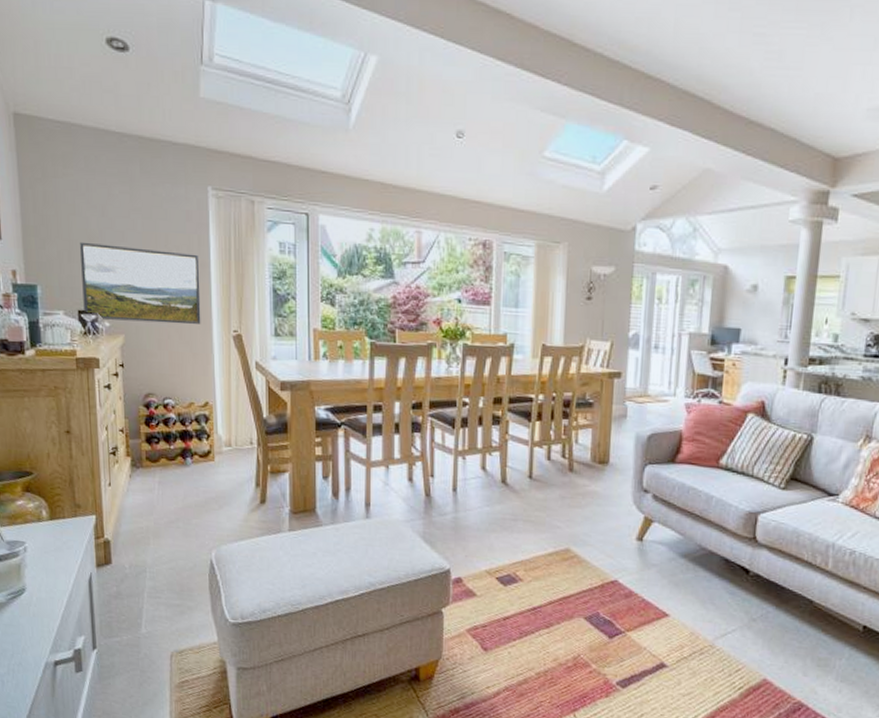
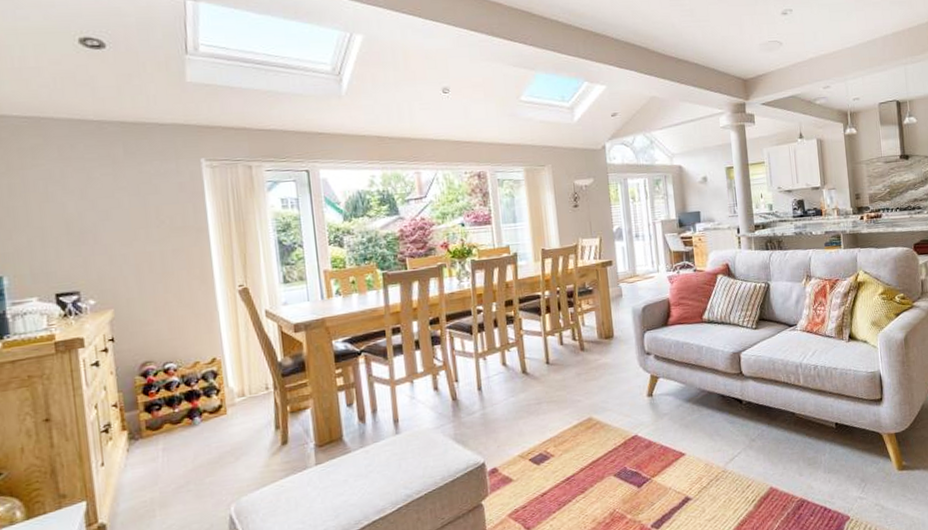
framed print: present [80,241,201,324] -> none [55,221,202,298]

